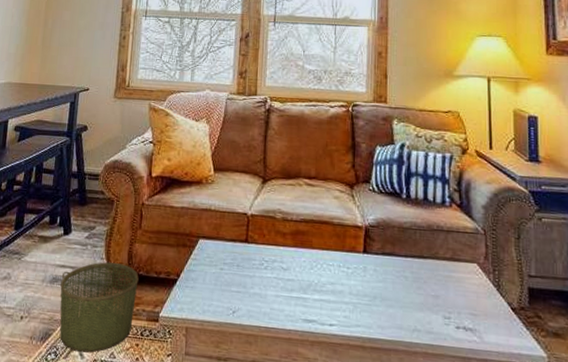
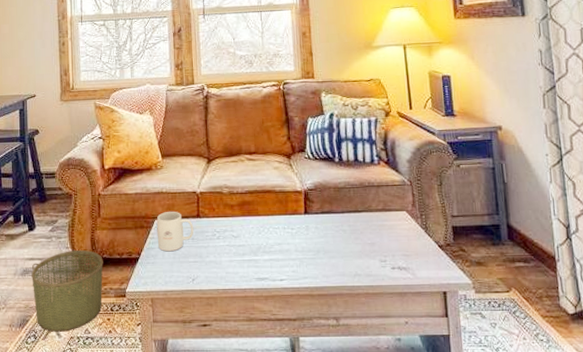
mug: none [199,231,241,277] -> present [156,211,194,252]

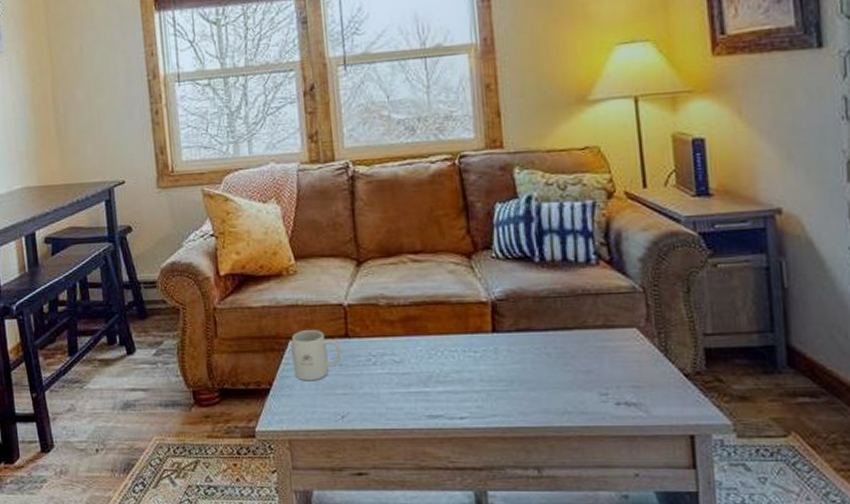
basket: present [31,250,104,332] -> none [134,379,226,479]

